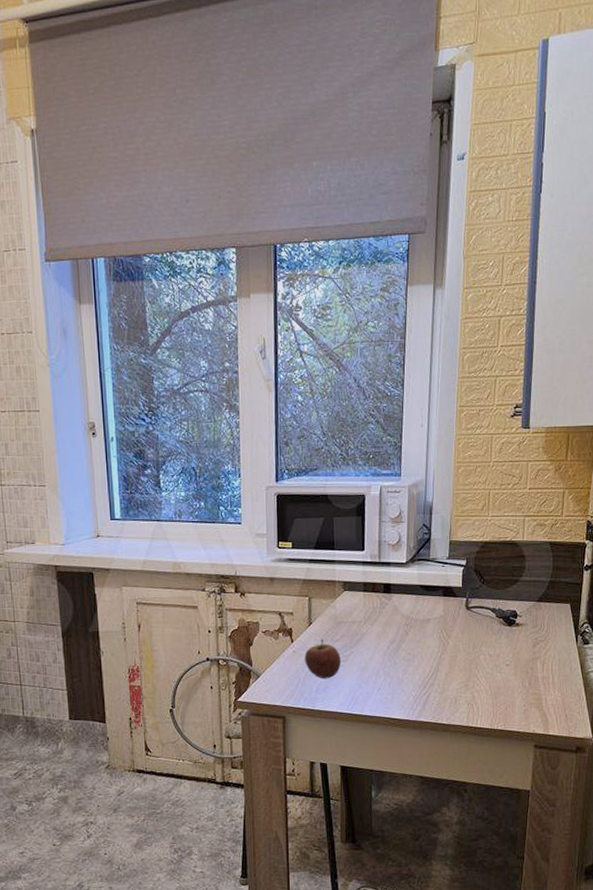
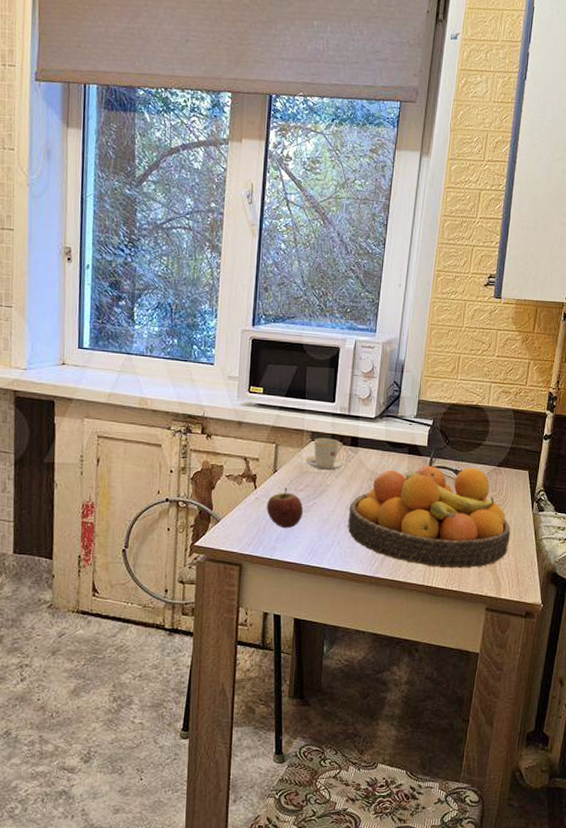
teacup: none [338,587,381,619] -> present [304,438,346,471]
fruit bowl: none [387,605,555,708] -> present [348,466,511,569]

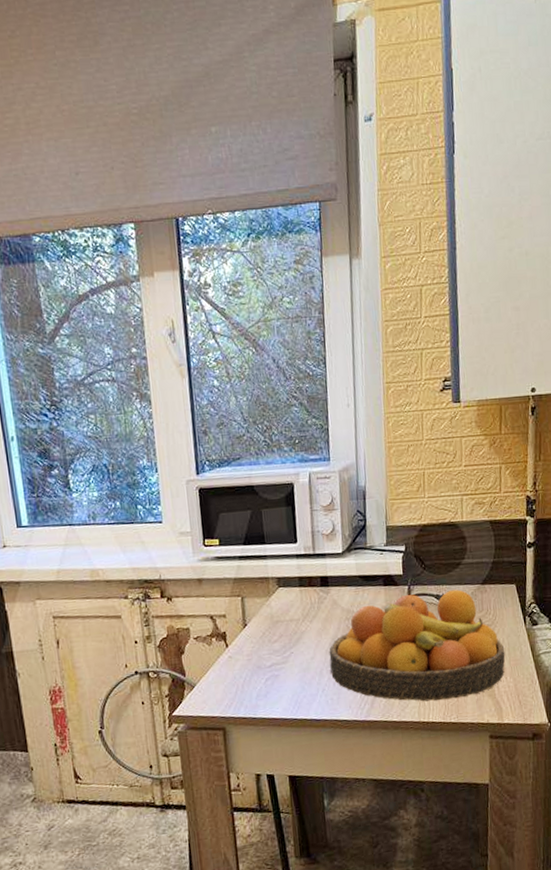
apple: present [266,487,304,529] -> none [241,641,282,684]
teacup: present [304,438,346,471] -> none [273,582,319,617]

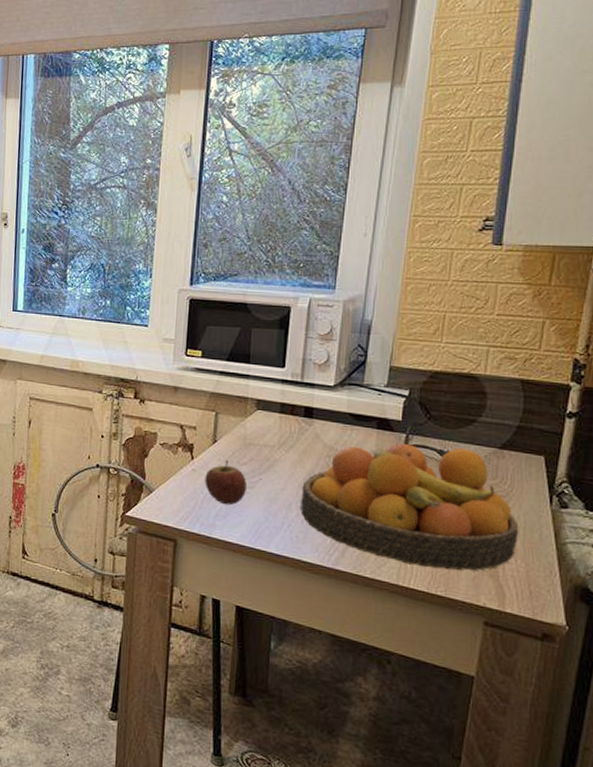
apple: none [241,641,282,684] -> present [205,460,248,505]

